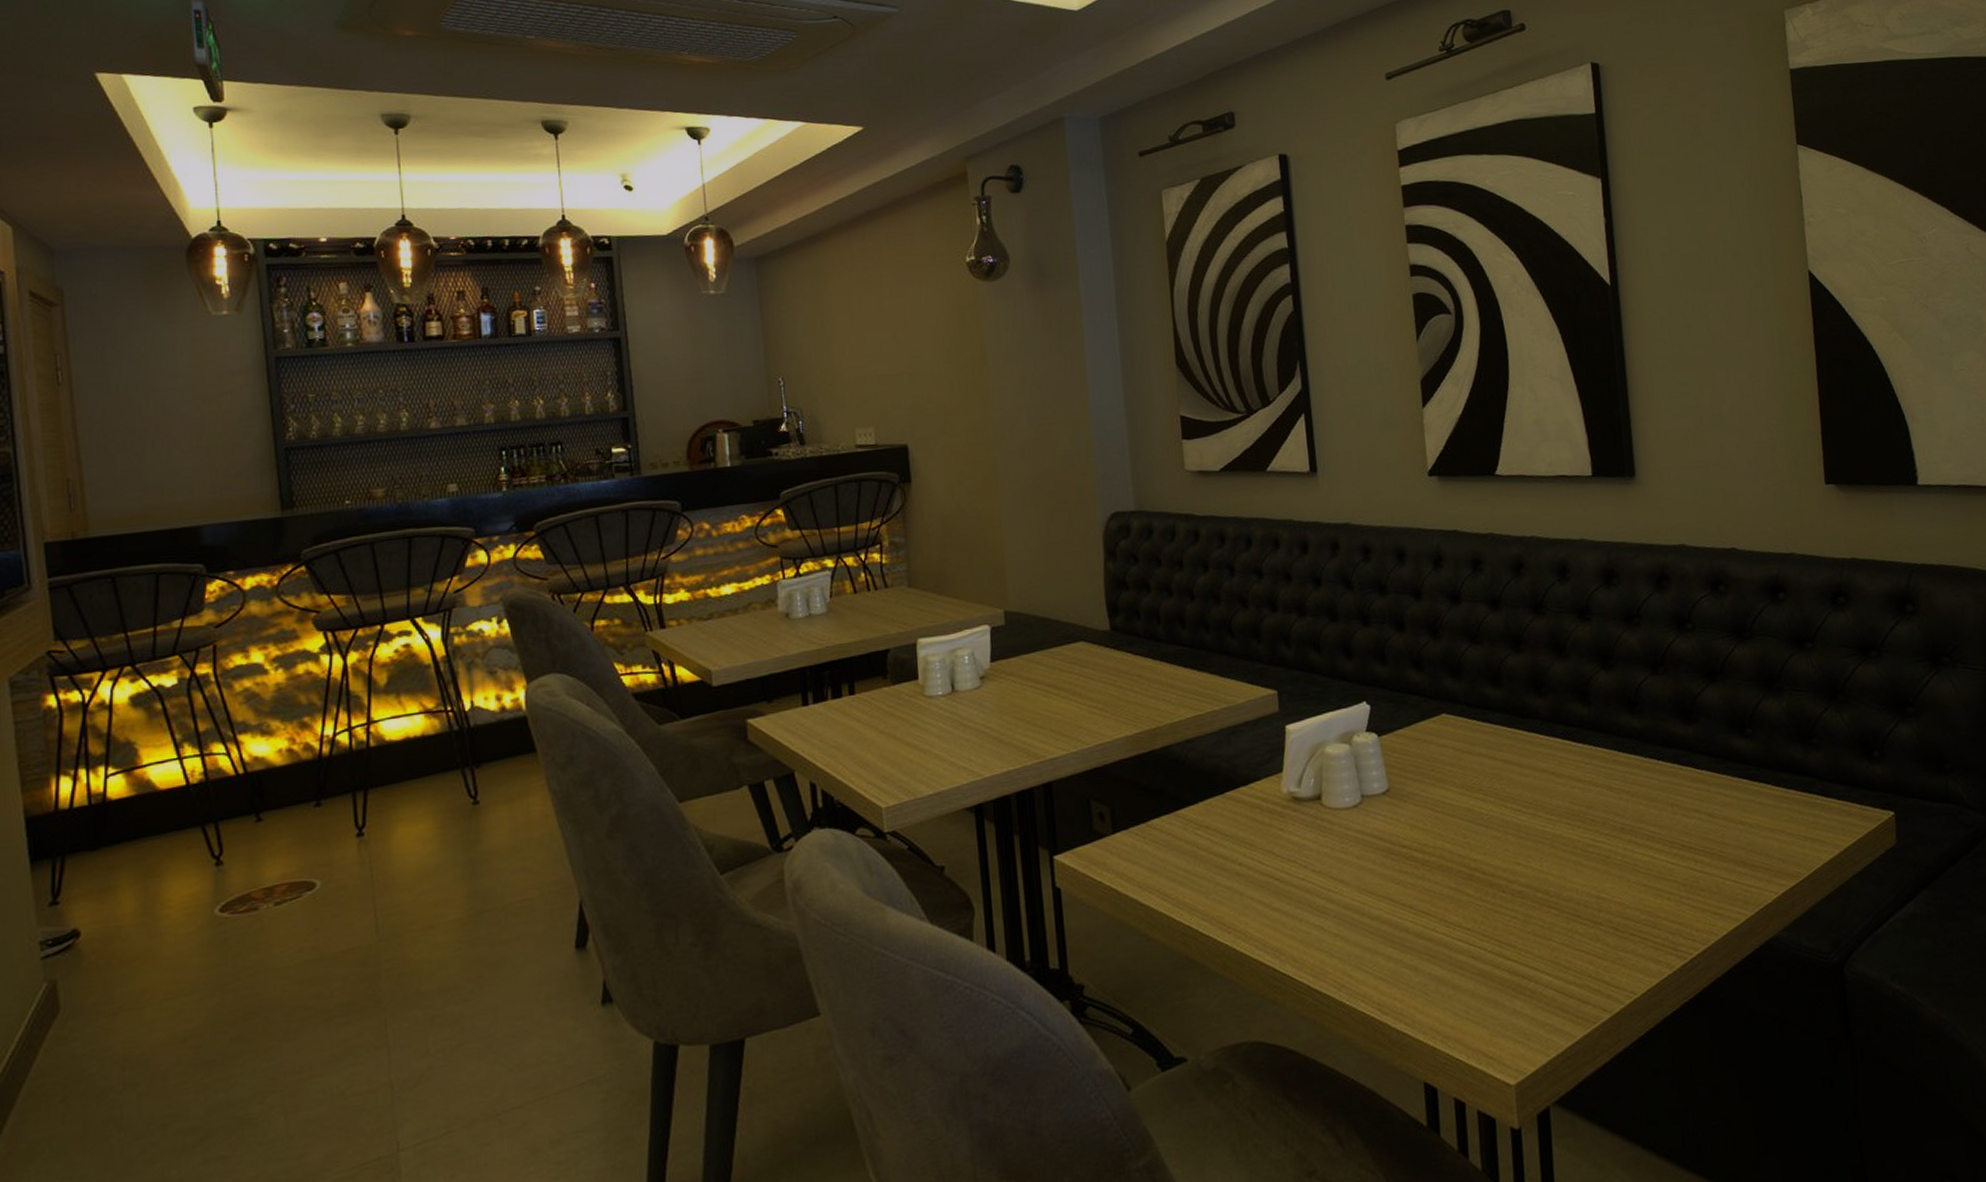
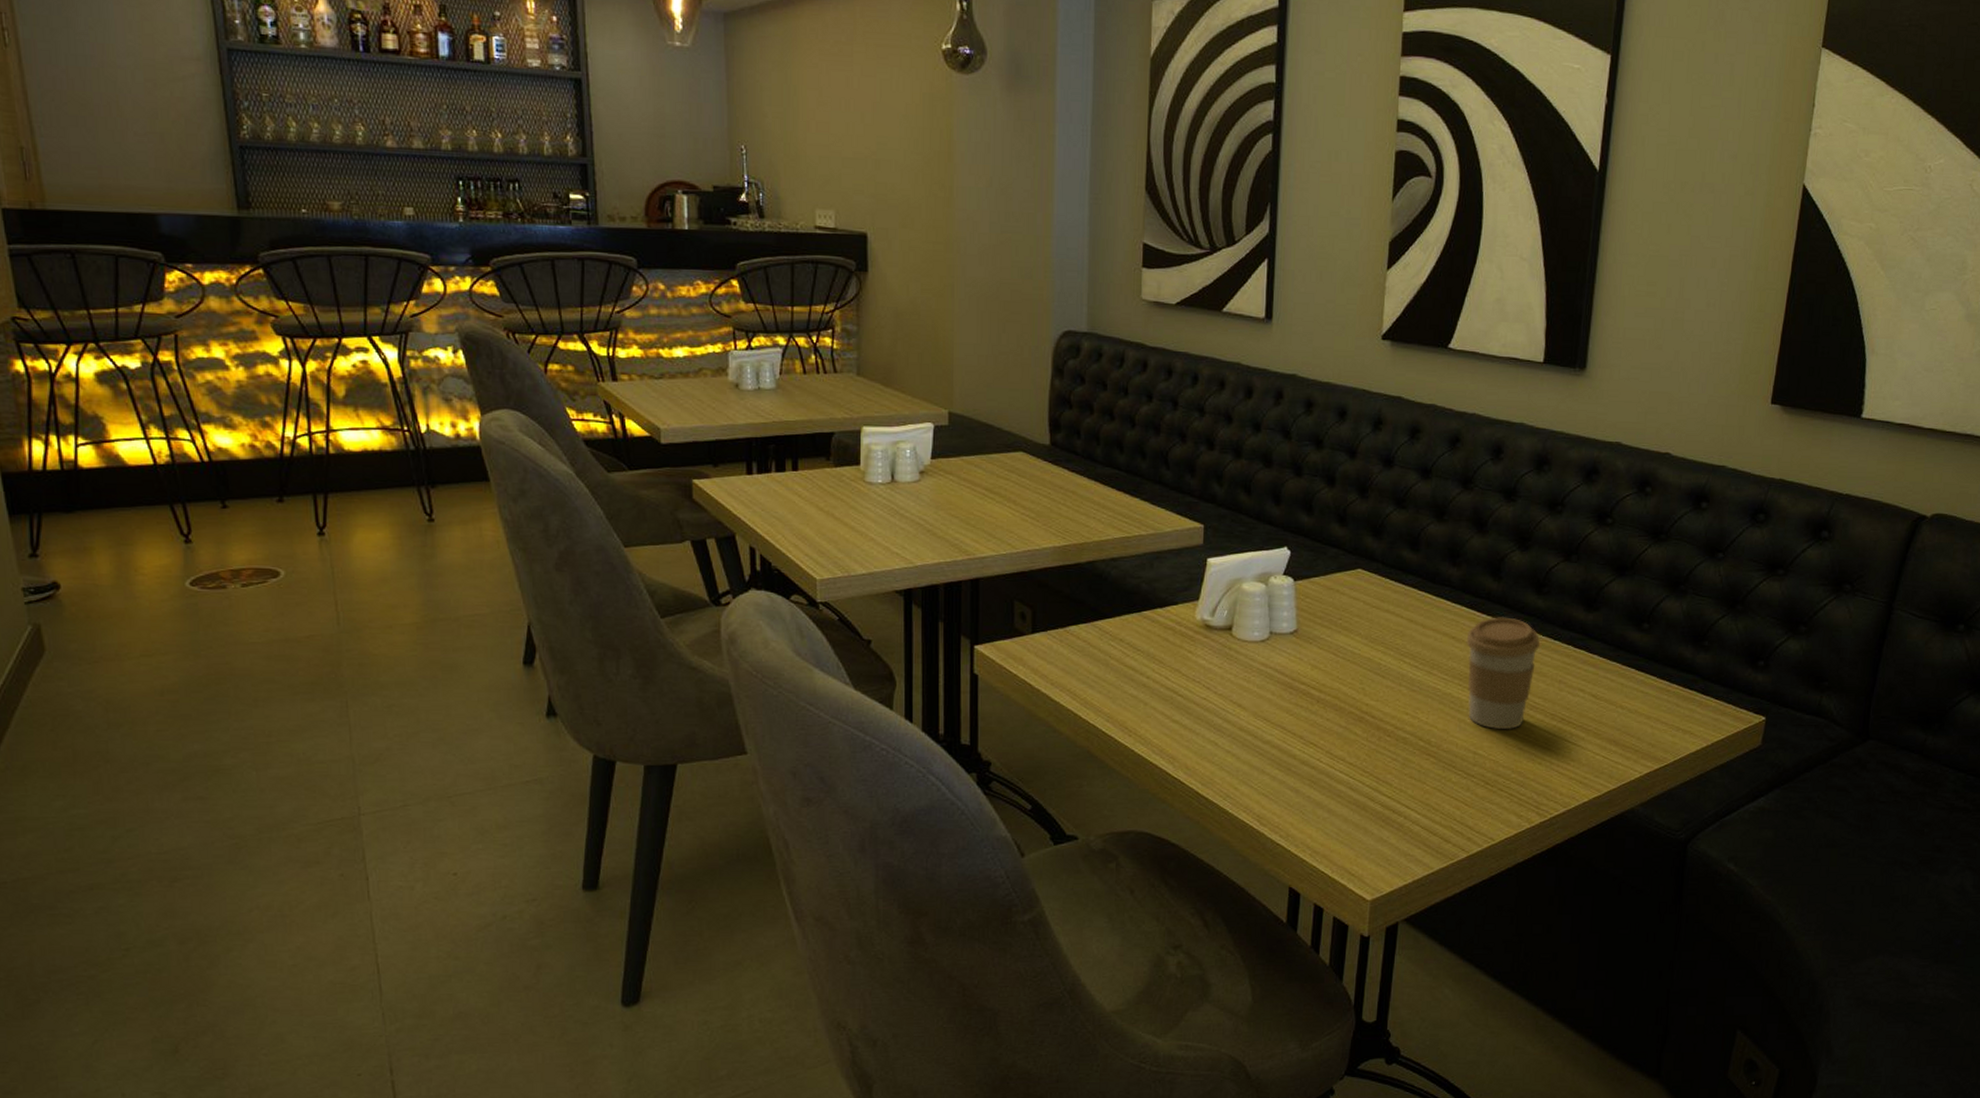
coffee cup: none [1566,743,1644,868] -> present [1466,617,1541,729]

